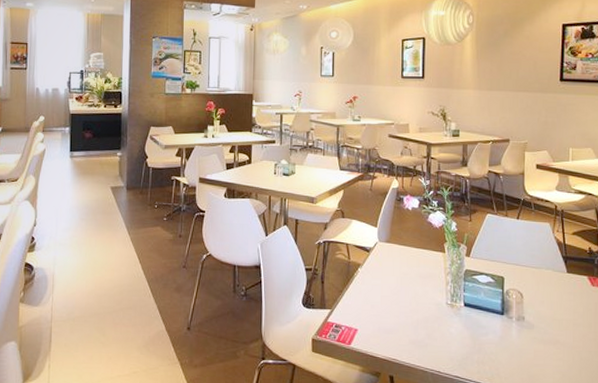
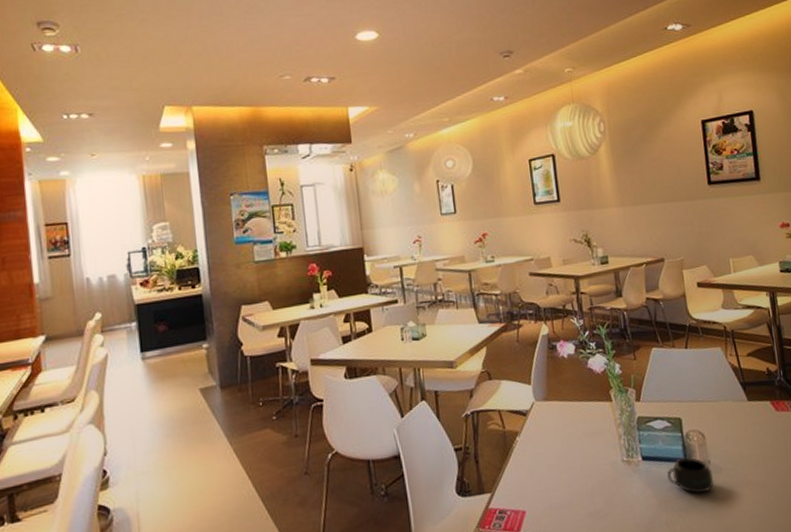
mug: none [485,310,526,343] -> present [667,457,714,494]

